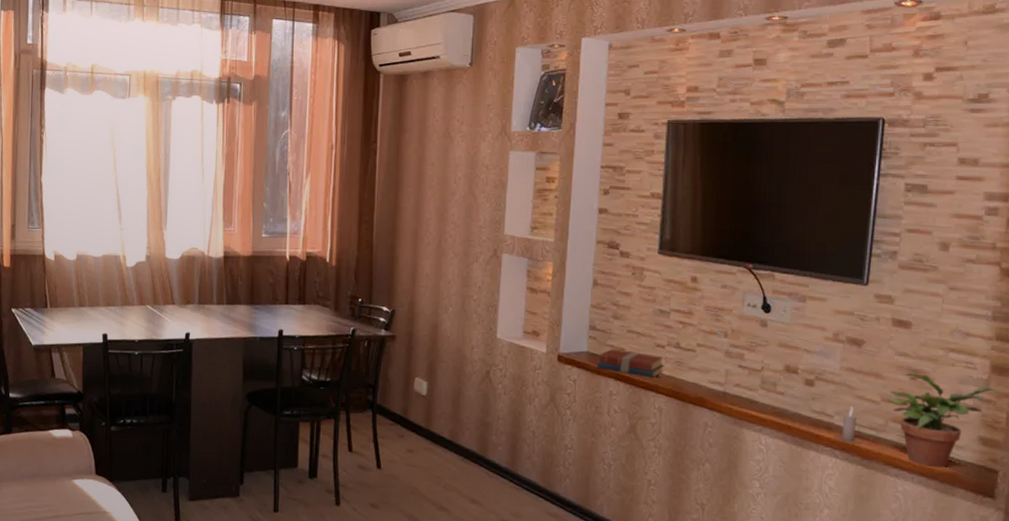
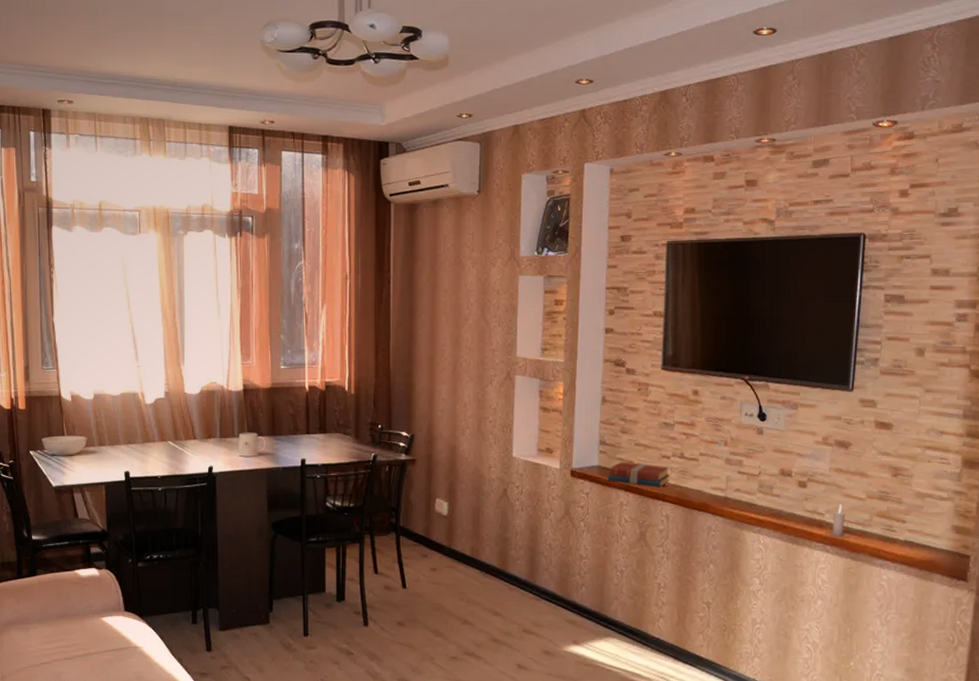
bowl: none [24,294,68,316] -> present [42,435,87,456]
mug: none [216,299,245,325] -> present [238,432,266,457]
potted plant: present [887,372,1000,469] -> none [872,470,970,557]

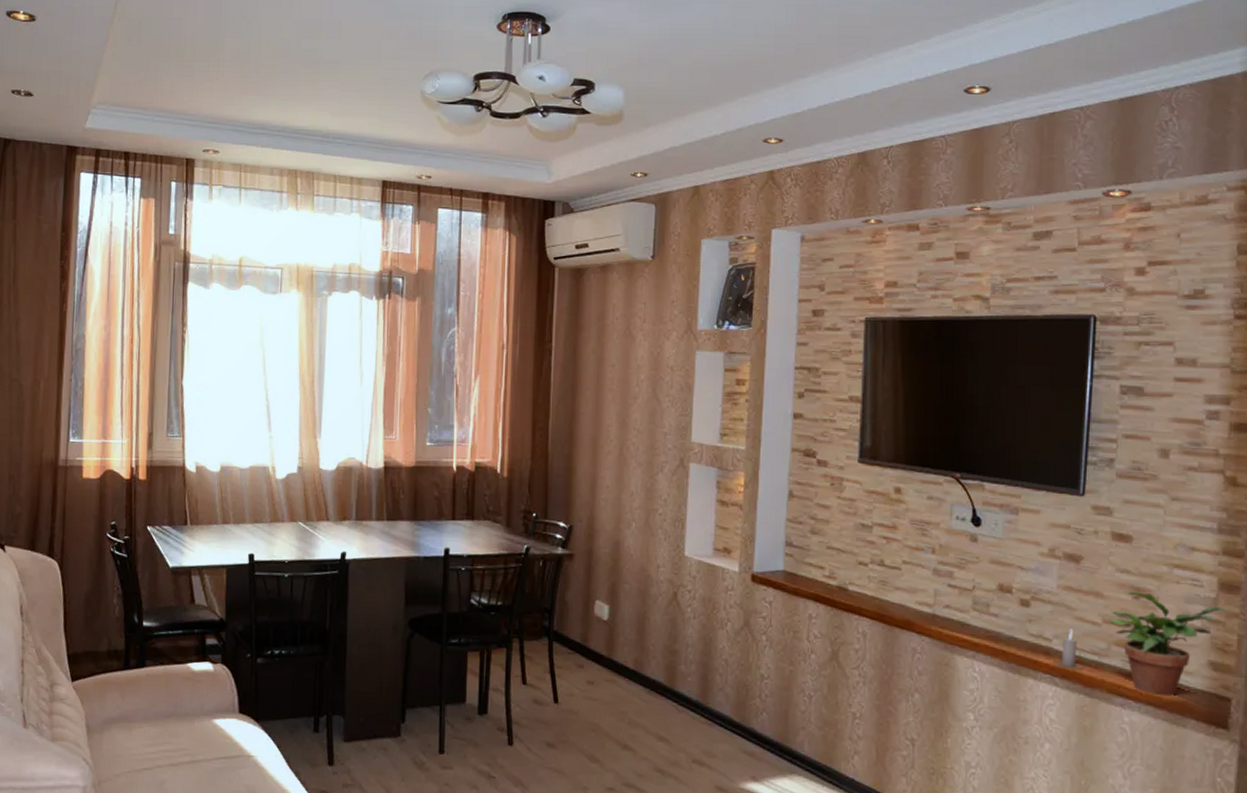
bowl: present [42,435,87,456] -> none [161,510,210,534]
mug: present [238,432,266,457] -> none [375,515,407,543]
books: present [607,461,670,488] -> none [794,566,868,599]
potted plant: none [872,470,970,557] -> present [1109,590,1229,697]

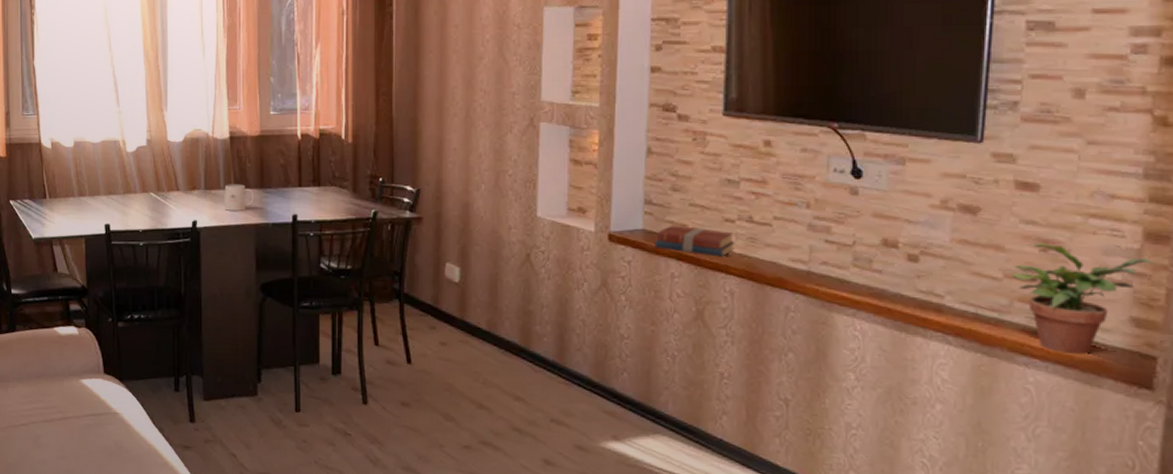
mug: none [375,515,407,543] -> present [224,184,255,211]
books: none [794,566,868,599] -> present [654,225,735,257]
candle: present [1053,629,1084,671] -> none [945,285,981,328]

